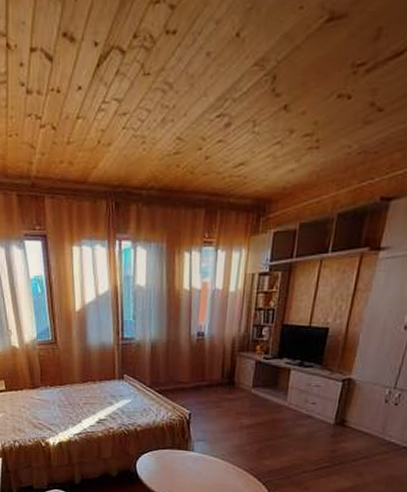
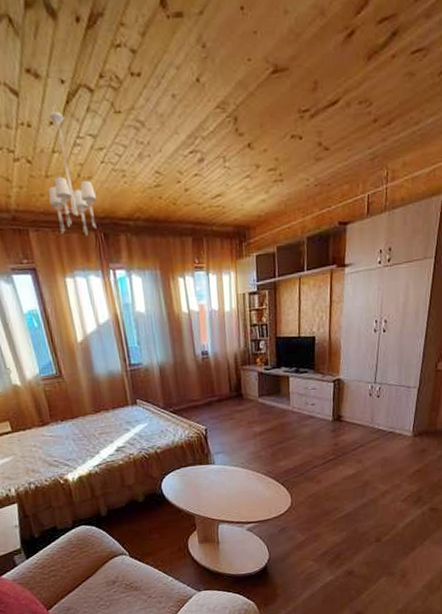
chandelier: none [67,76,114,203] -> present [48,111,97,235]

